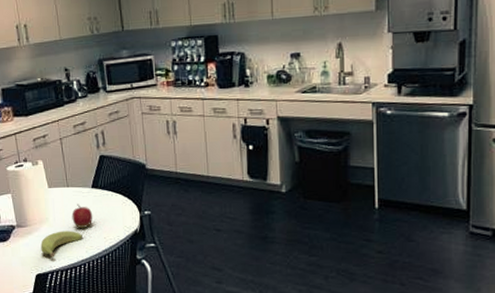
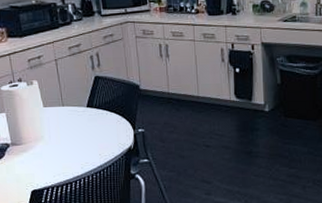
banana: present [41,231,83,257] -> none [36,148,78,174]
apple: present [72,203,93,228] -> none [67,122,89,145]

